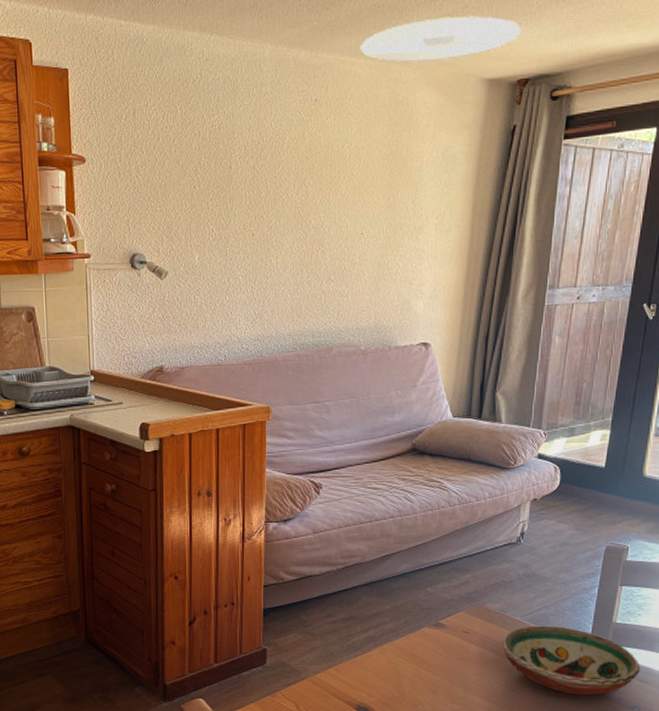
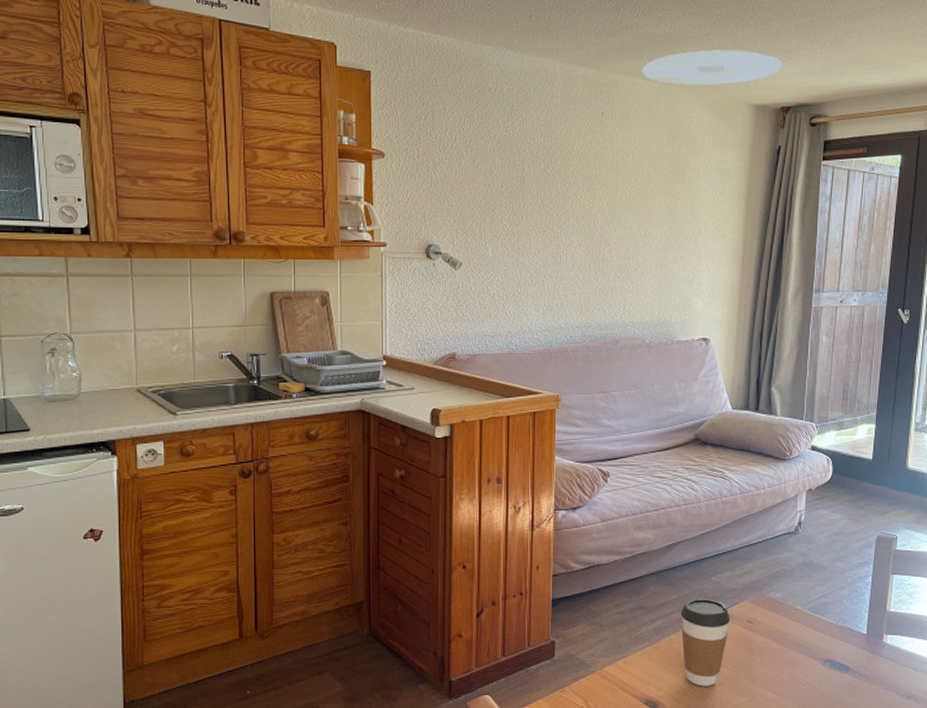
coffee cup: none [393,608,446,694] -> present [680,598,731,686]
decorative bowl: present [502,625,641,696] -> none [785,614,914,686]

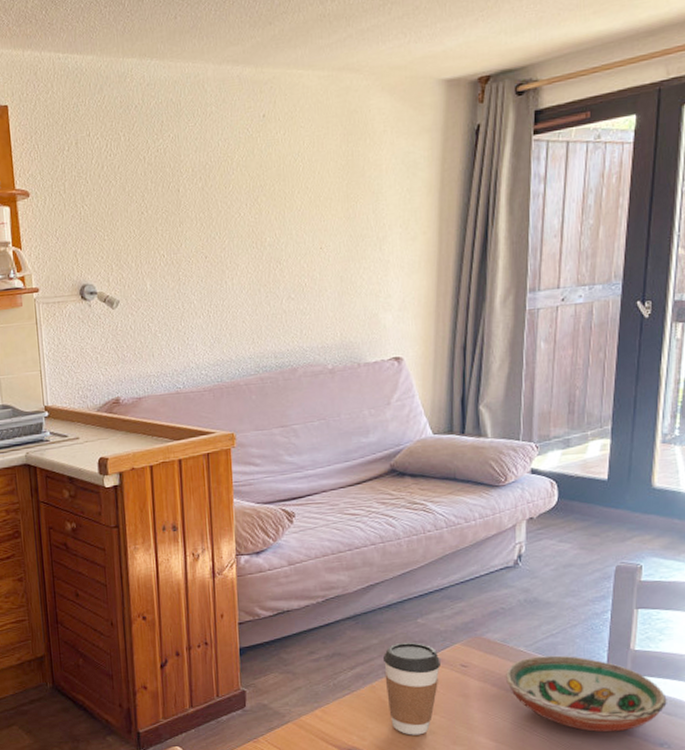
ceiling light: present [642,49,782,87] -> none [307,15,478,71]
decorative bowl: none [785,614,914,686] -> present [506,655,667,733]

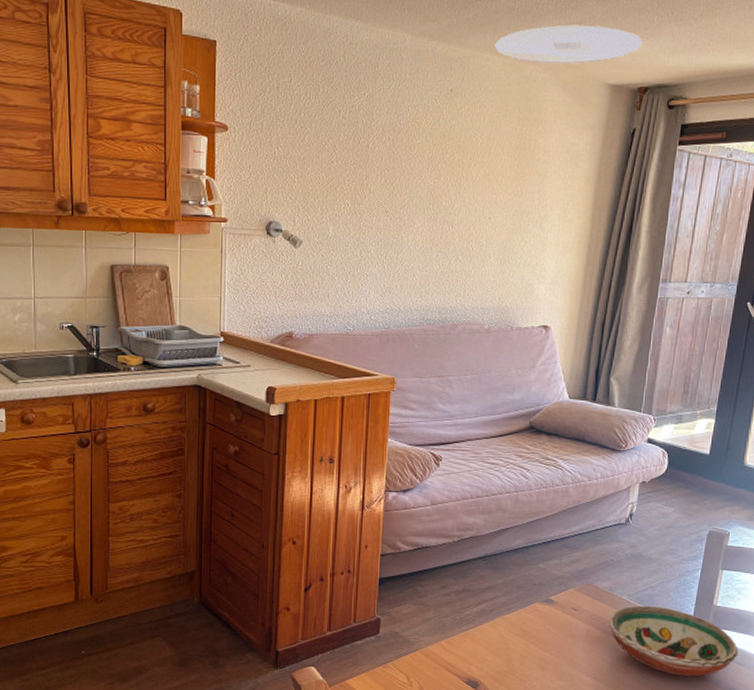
ceiling light: none [307,15,478,71] -> present [495,24,642,64]
coffee cup: present [382,642,442,735] -> none [505,584,556,669]

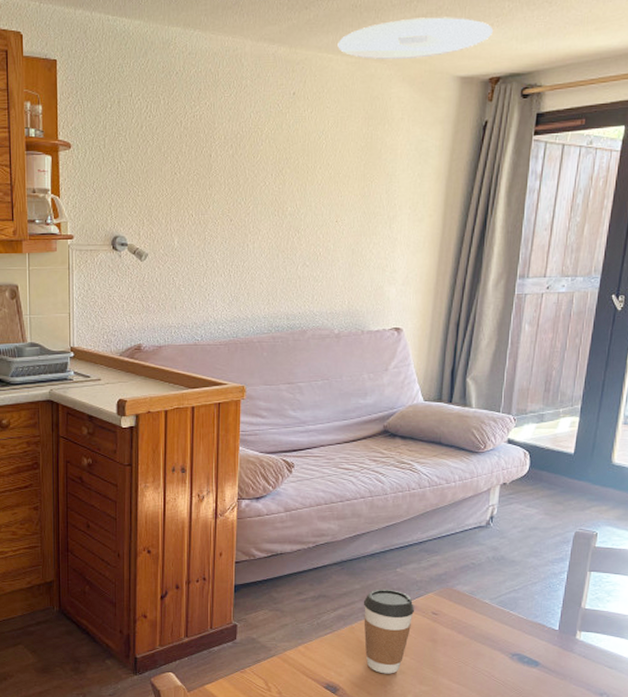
coffee cup: none [505,584,556,669] -> present [363,589,415,674]
decorative bowl: present [609,605,739,677] -> none [471,609,609,681]

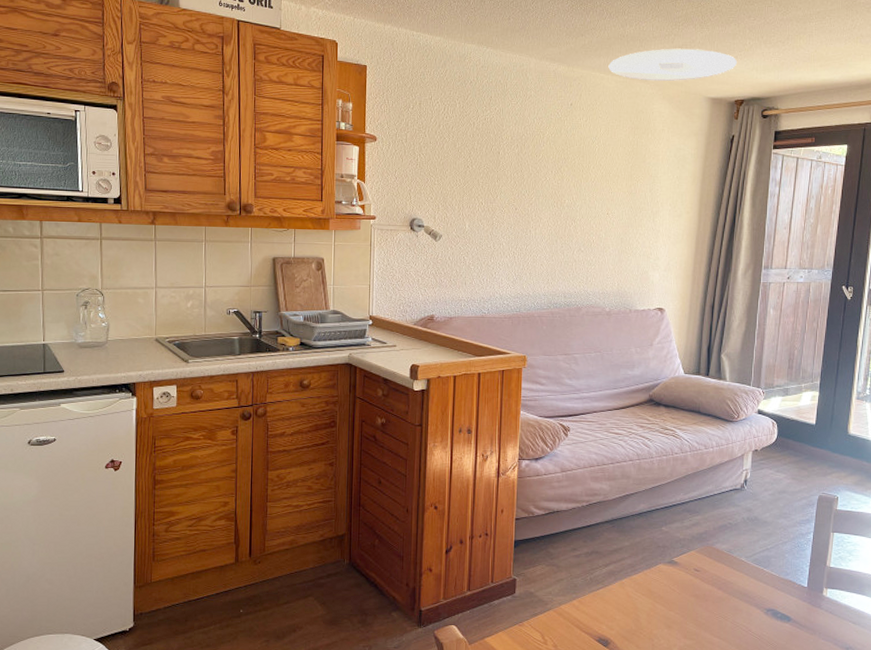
coffee cup: present [363,589,415,674] -> none [632,546,679,628]

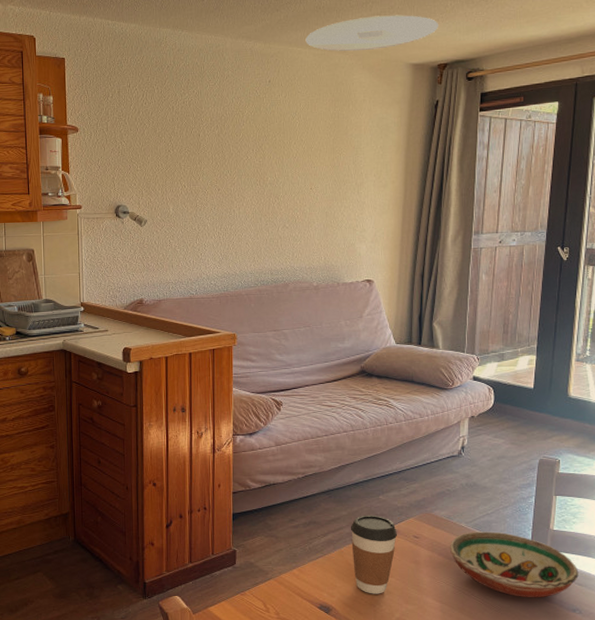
coffee cup: none [632,546,679,628] -> present [350,515,398,594]
decorative bowl: none [729,566,853,636] -> present [450,531,579,598]

